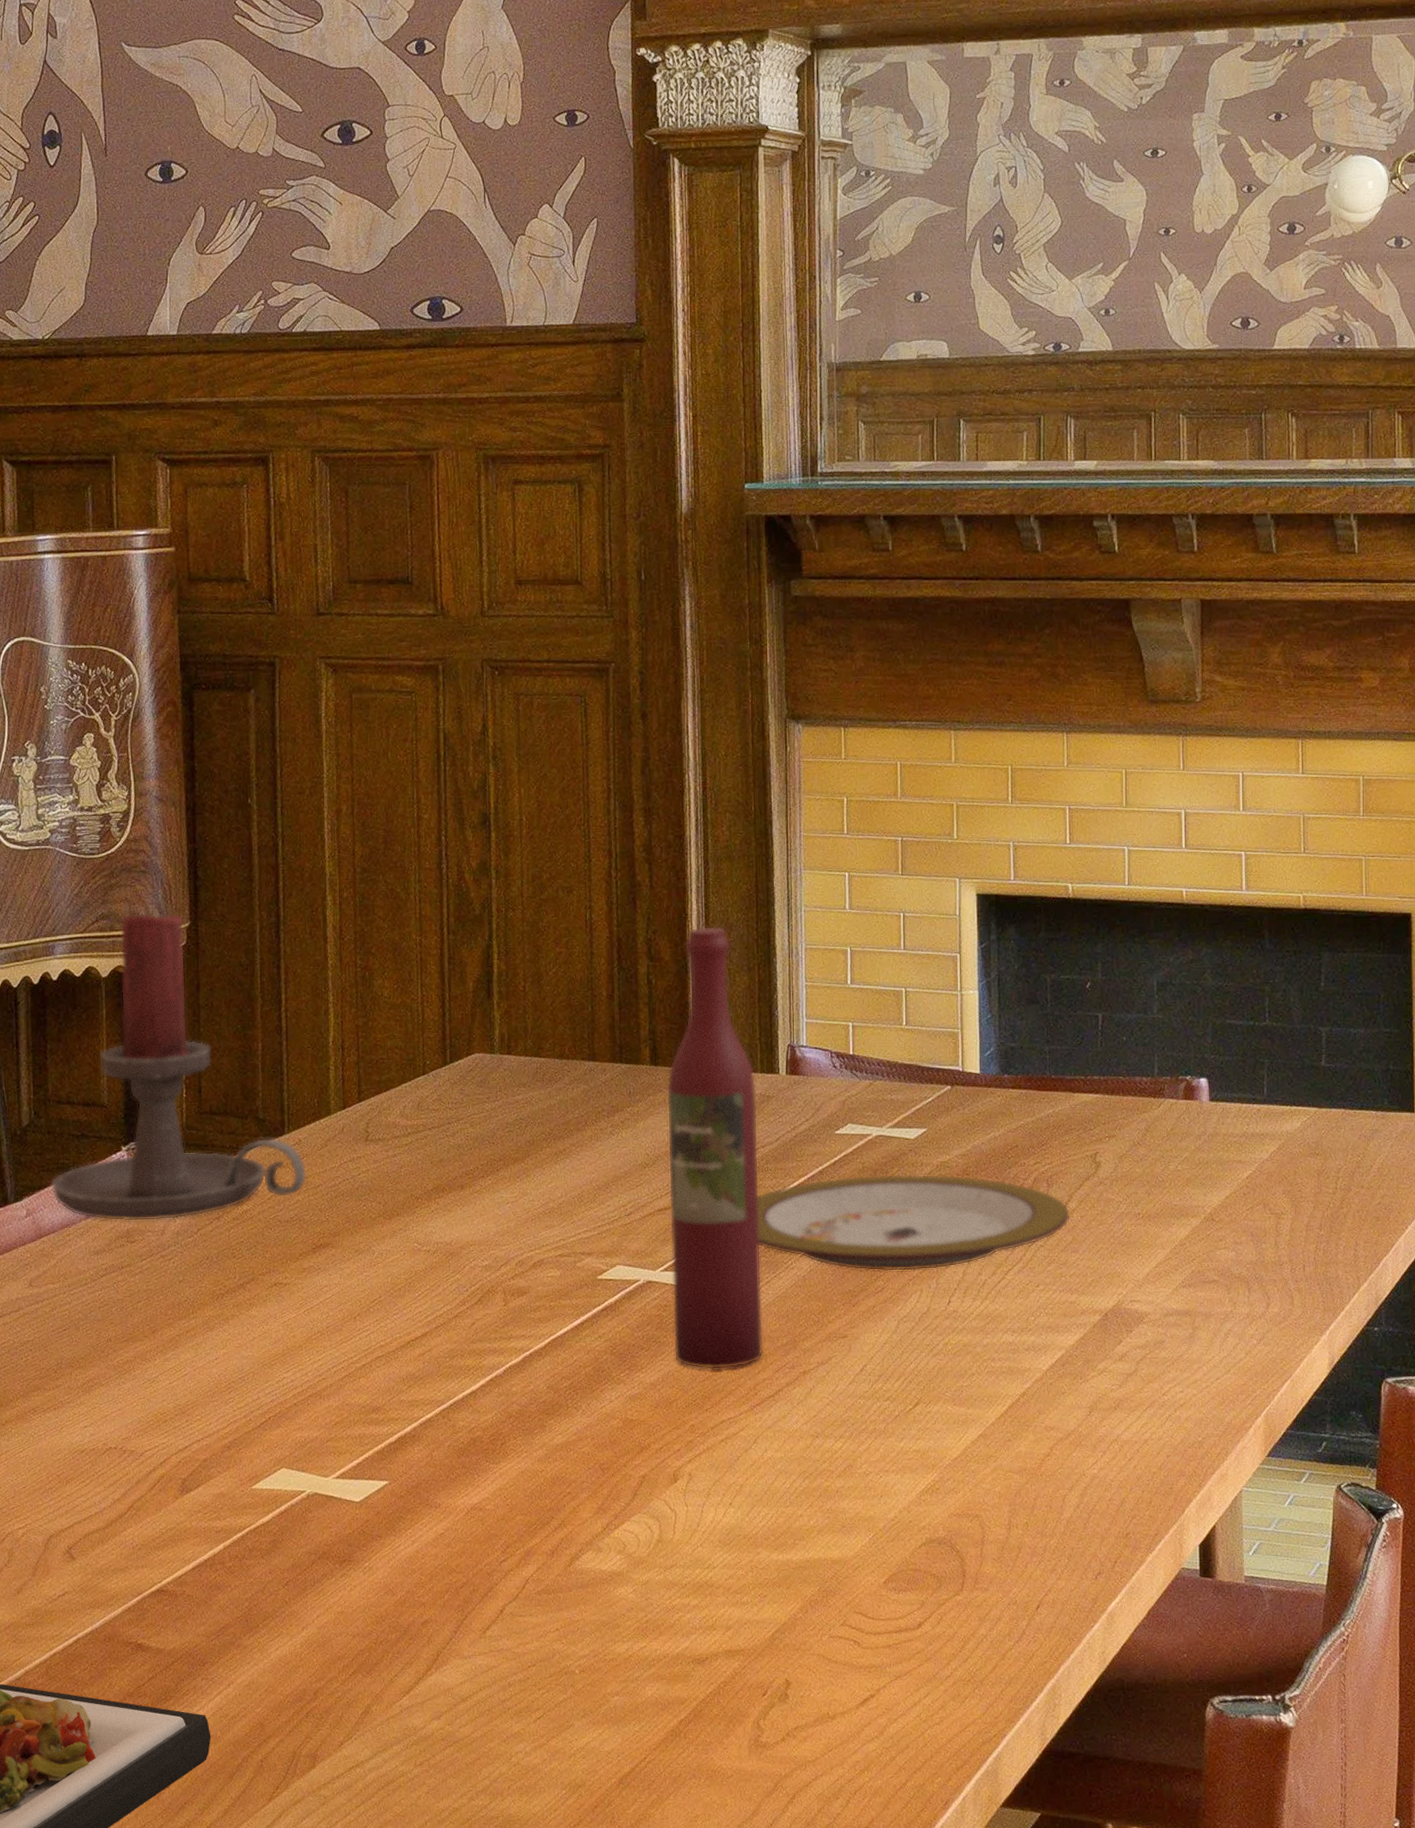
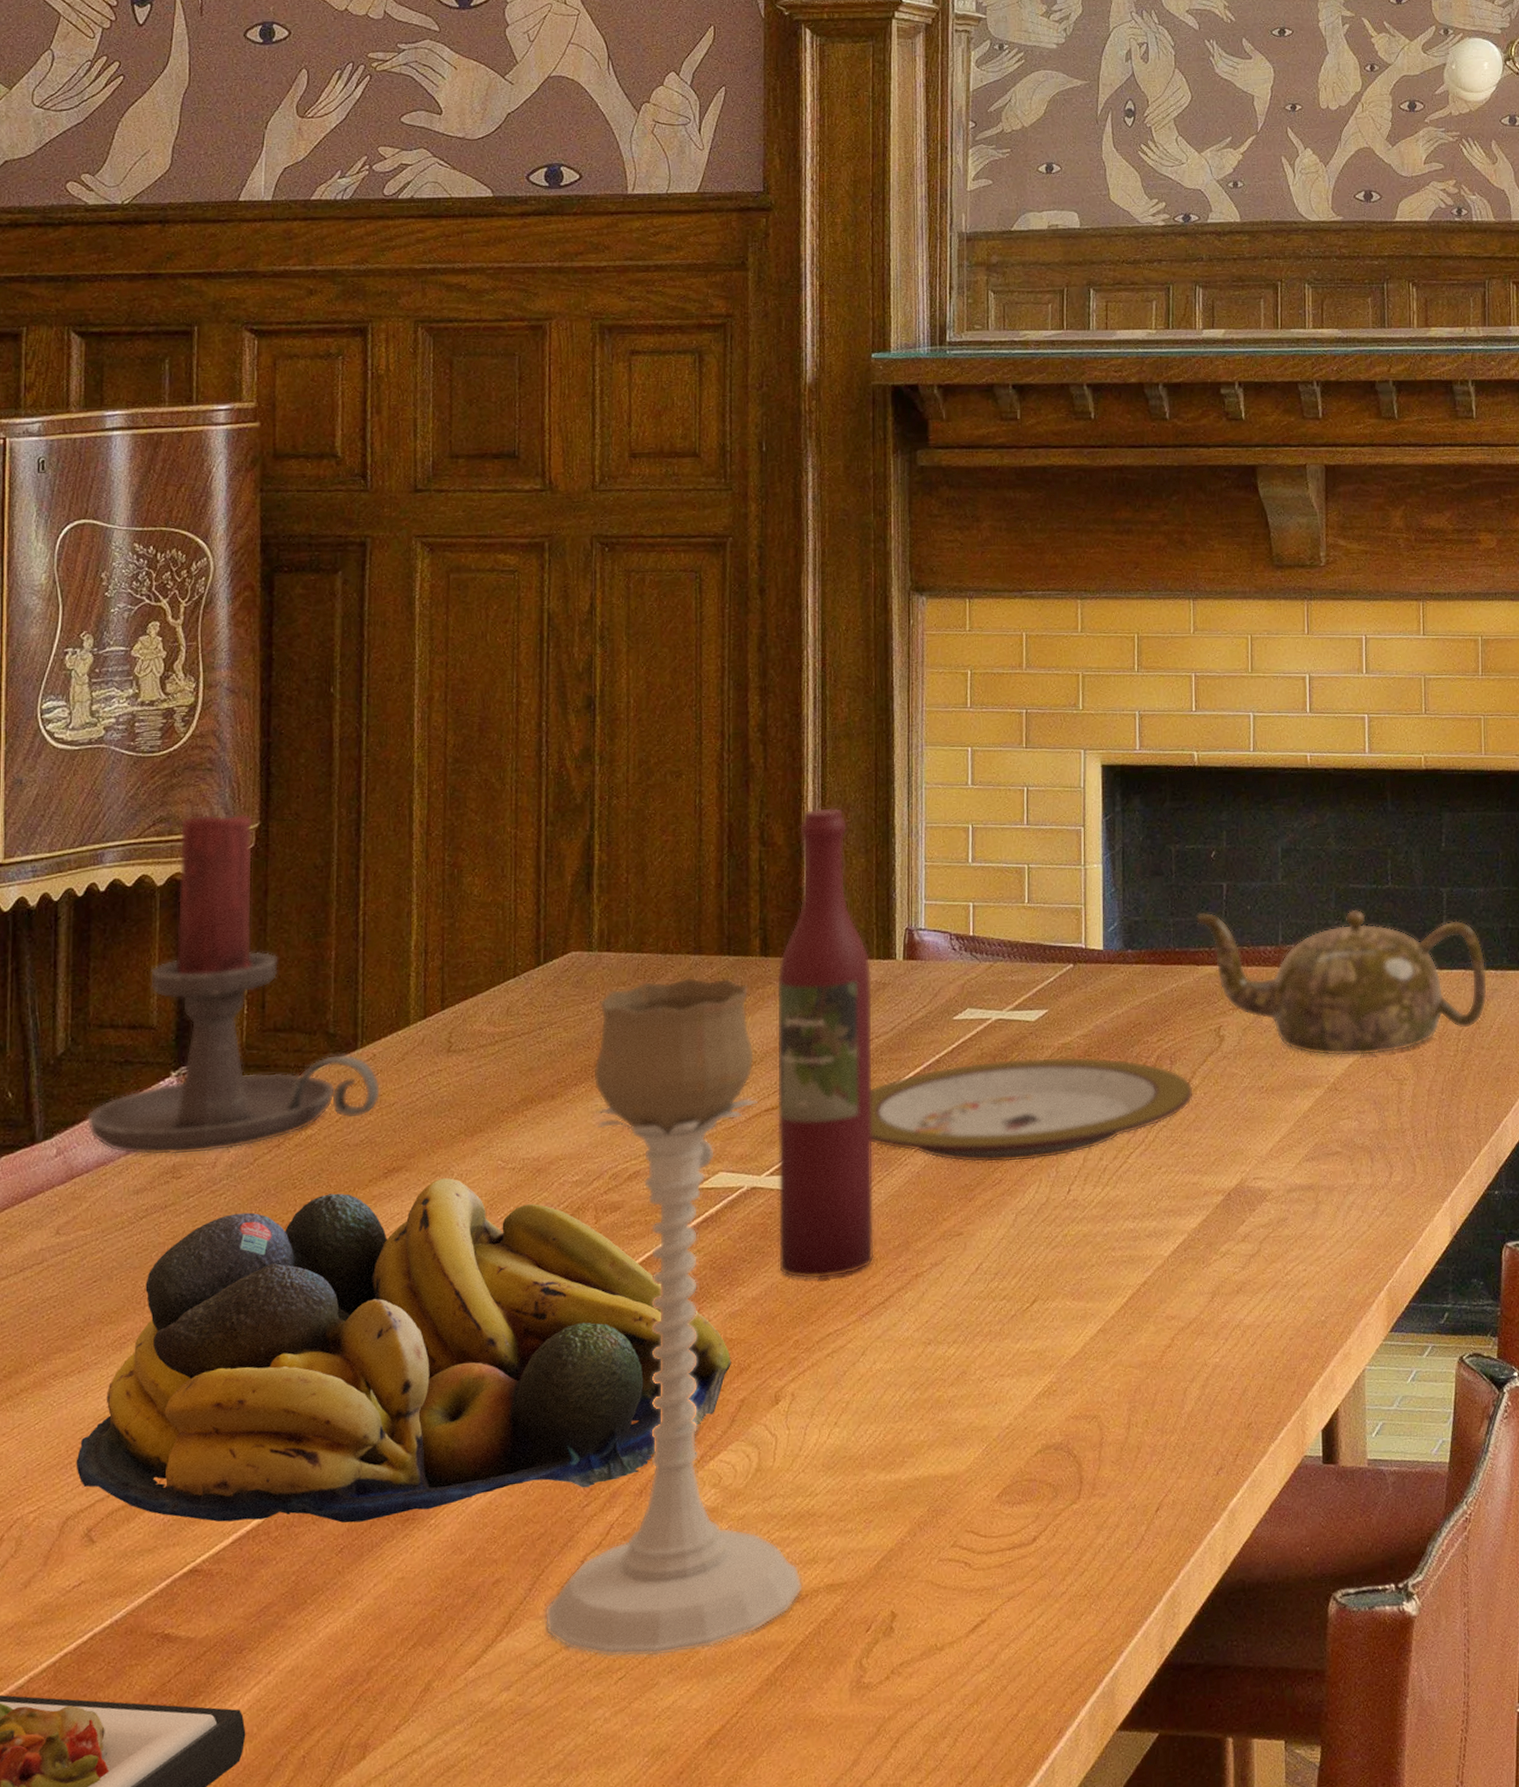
fruit bowl: none [55,1256,632,1560] -> present [76,1178,731,1523]
candle holder: none [469,1082,703,1701] -> present [544,977,803,1657]
teapot: none [1071,1041,1368,1188] -> present [1195,909,1488,1056]

